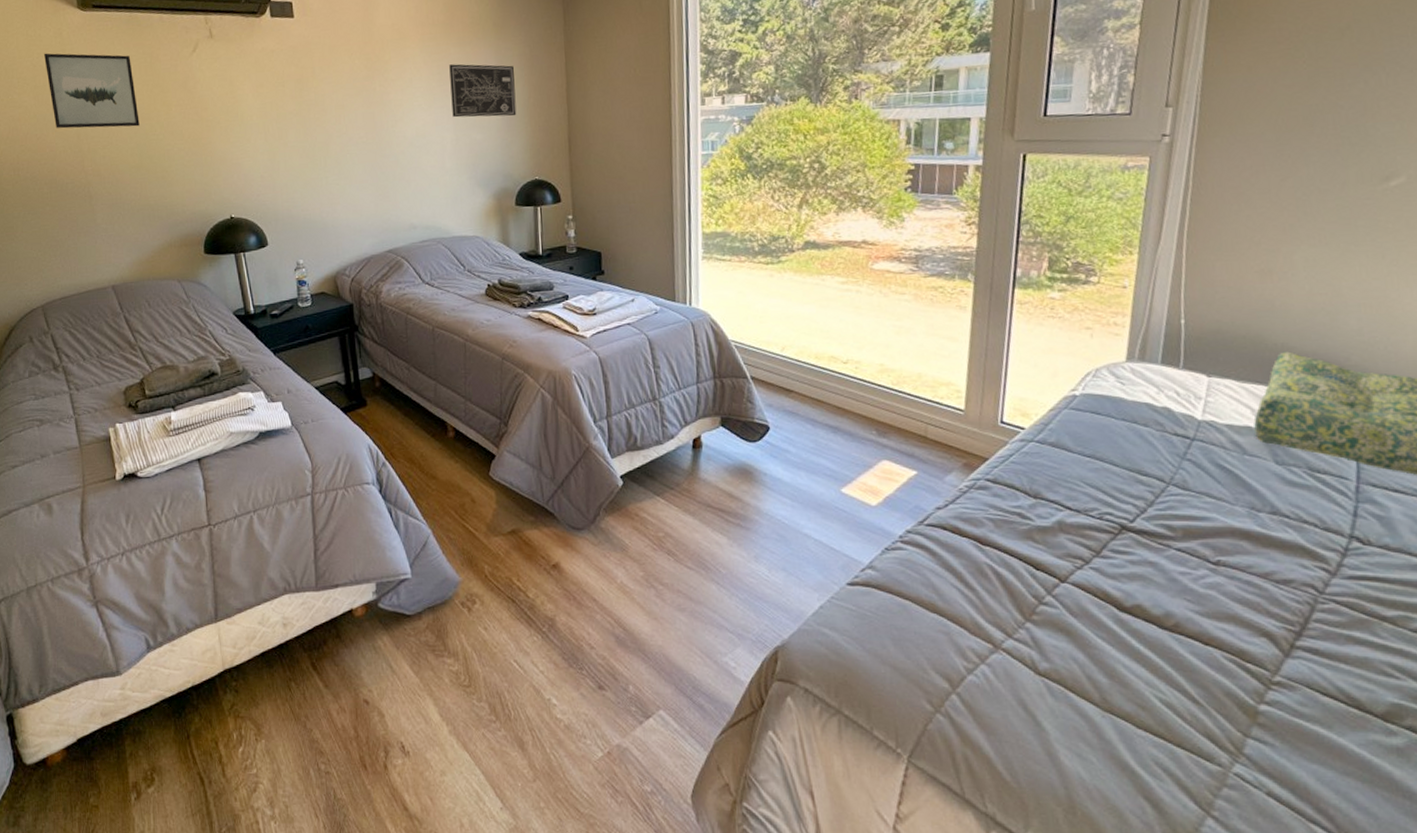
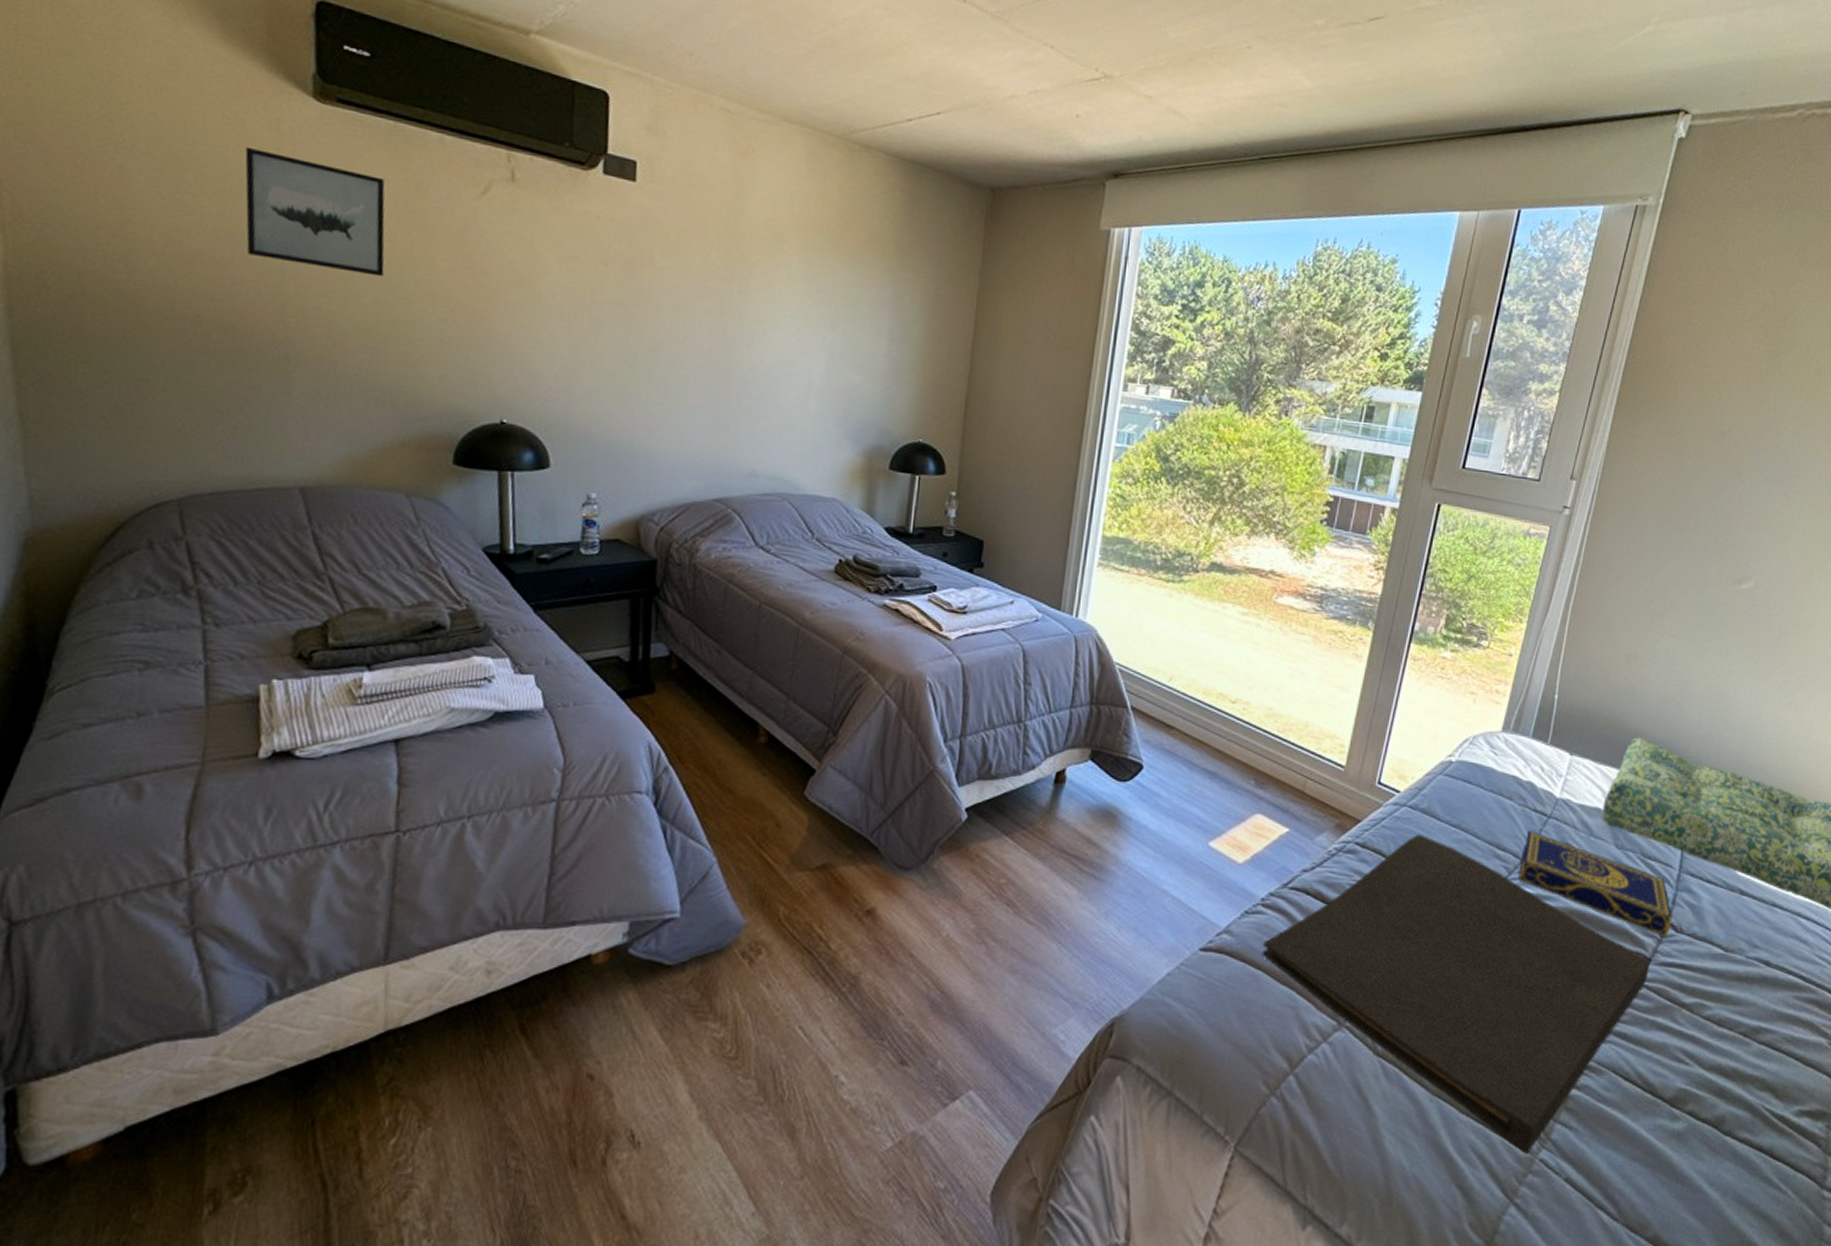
wall art: present [449,64,517,118] -> none [827,284,913,362]
hand towel: none [907,466,1337,768] -> present [1261,834,1651,1154]
book: none [1167,454,1364,550] -> present [1518,831,1677,937]

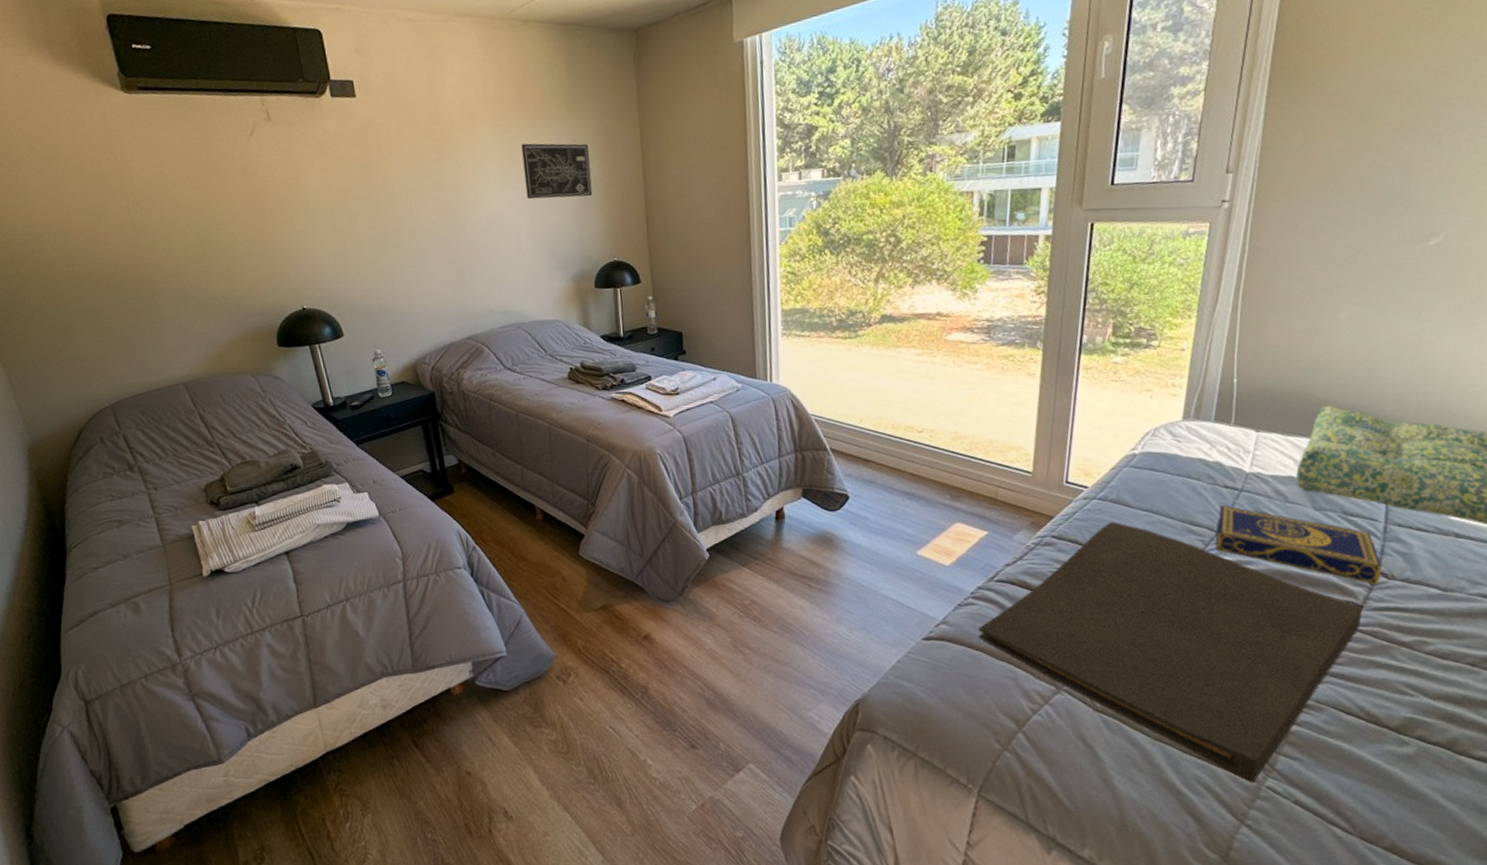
wall art: present [245,146,385,277] -> none [89,139,199,221]
wall art: none [827,284,913,362] -> present [521,143,593,200]

